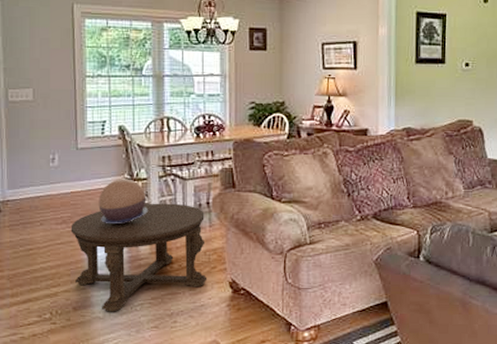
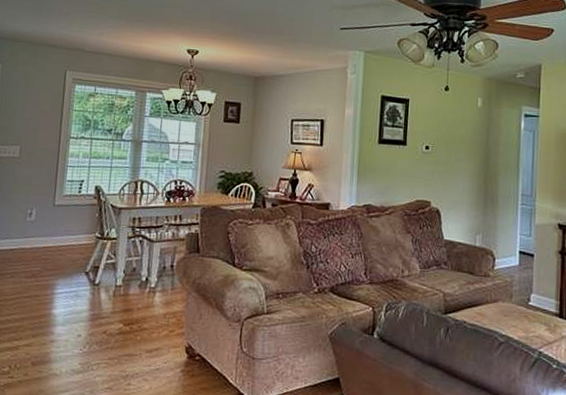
coffee table: present [70,203,208,312] -> none [37,262,168,370]
decorative bowl: present [98,178,148,223] -> none [68,237,114,281]

